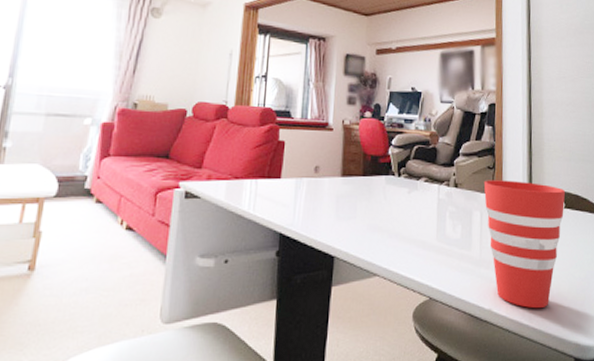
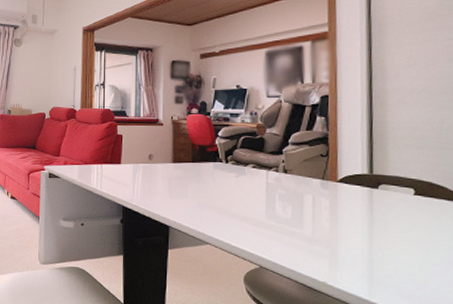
cup: present [483,180,565,309] -> none [316,167,415,287]

